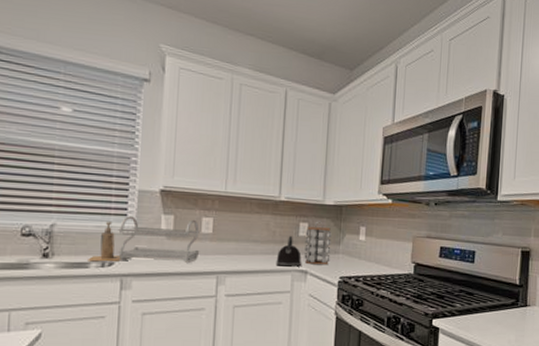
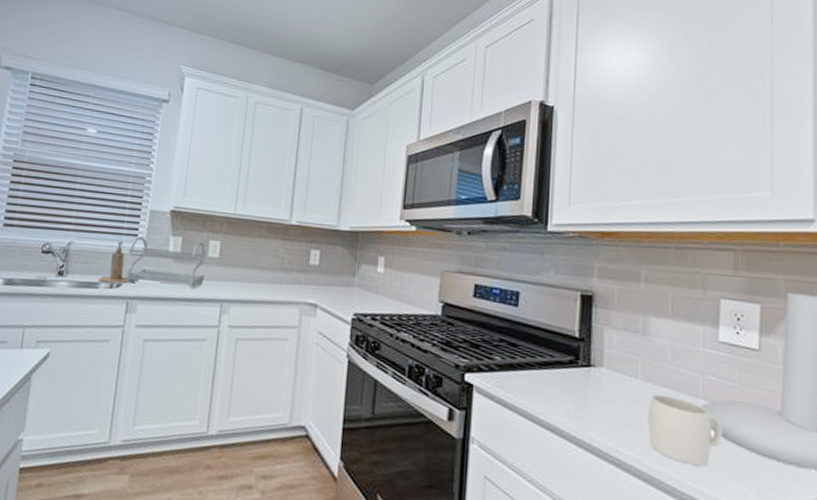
kettle: present [276,235,302,268] -> none [283,263,312,300]
spice rack: present [304,221,332,265] -> none [314,248,346,299]

